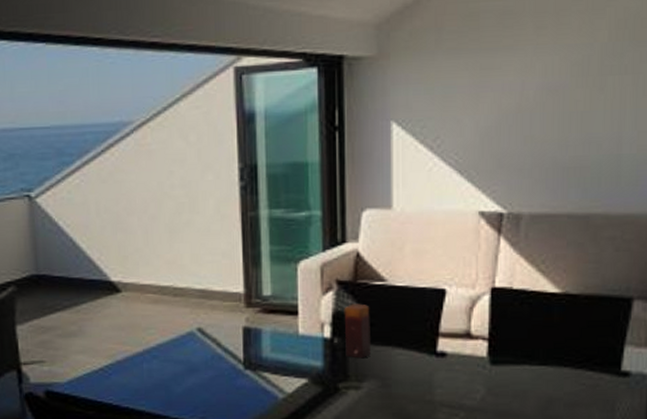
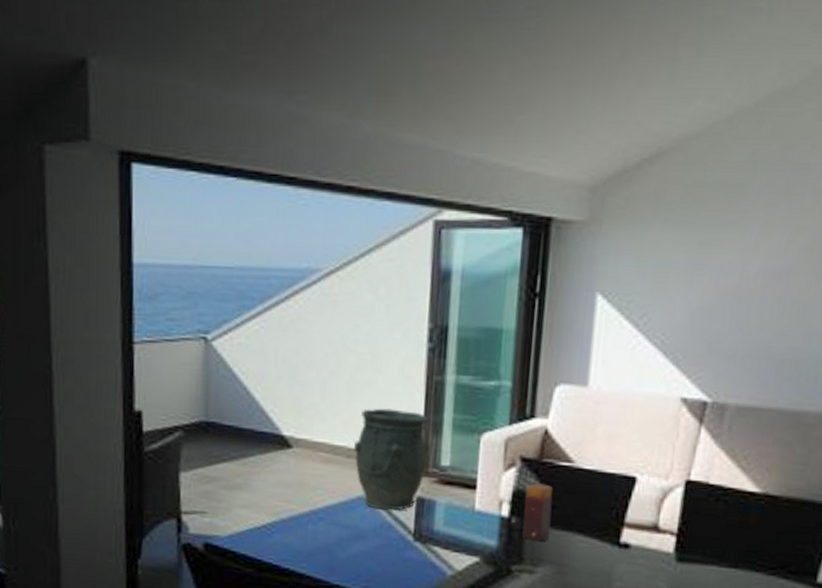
vase: none [179,246,251,343] -> present [353,408,430,511]

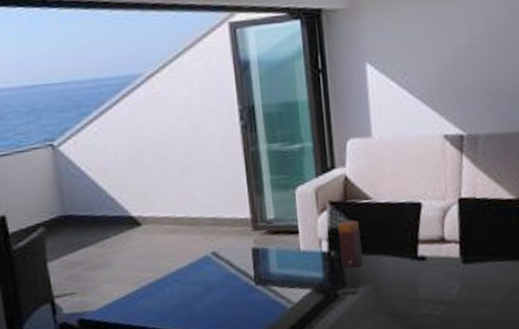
vase: present [353,408,430,511] -> none [193,179,256,264]

